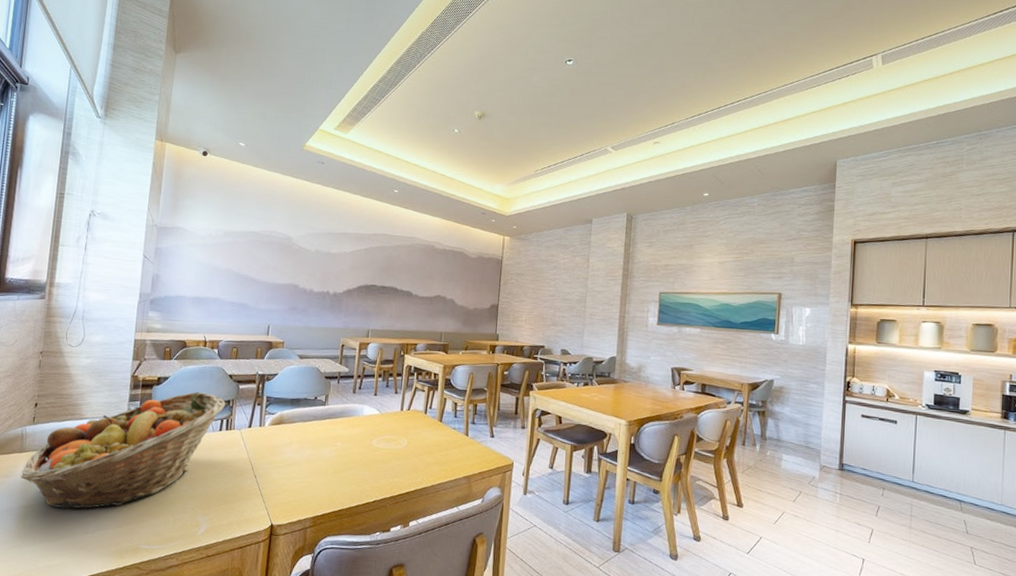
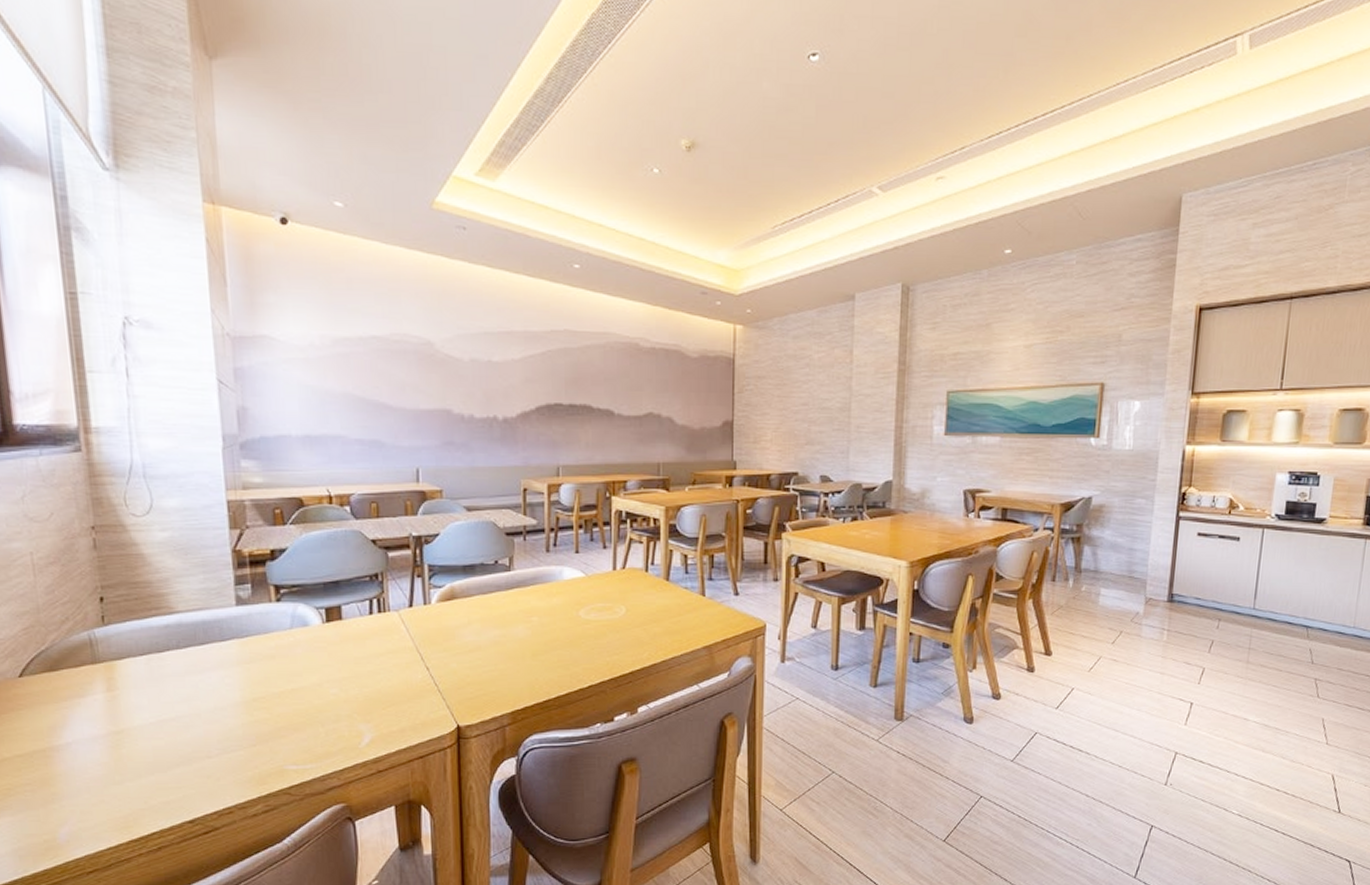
fruit basket: present [20,392,227,509] -> none [100,566,374,730]

